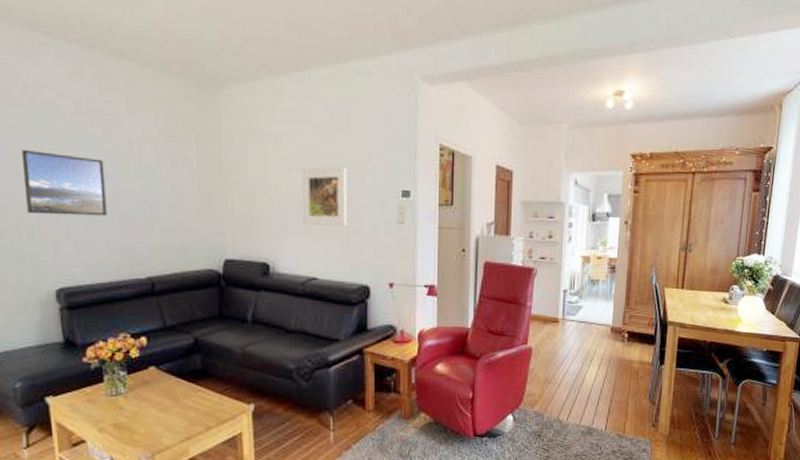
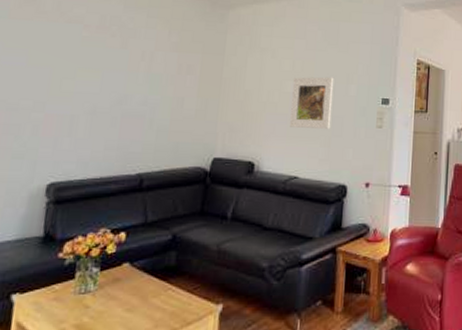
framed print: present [21,149,107,216] -> none [36,56,117,116]

